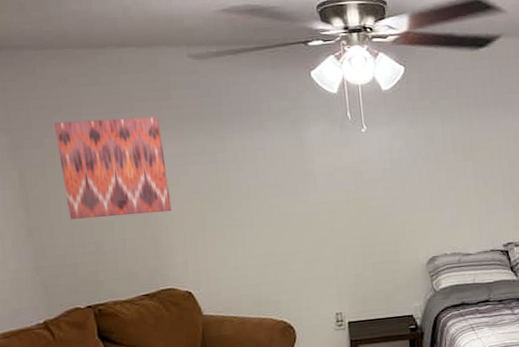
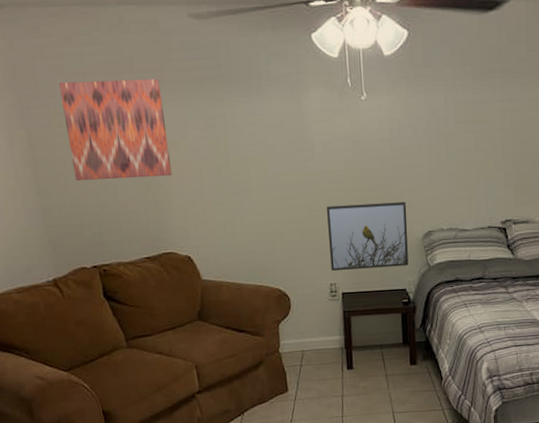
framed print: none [330,229,414,300] -> present [327,202,409,271]

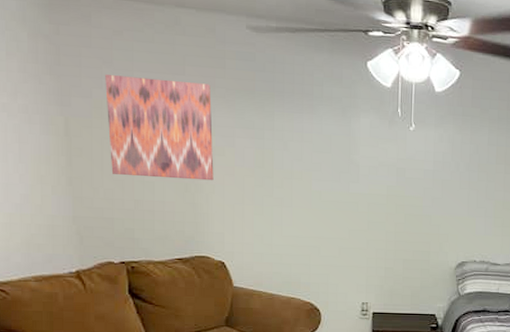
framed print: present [327,202,409,271] -> none [365,228,443,293]

